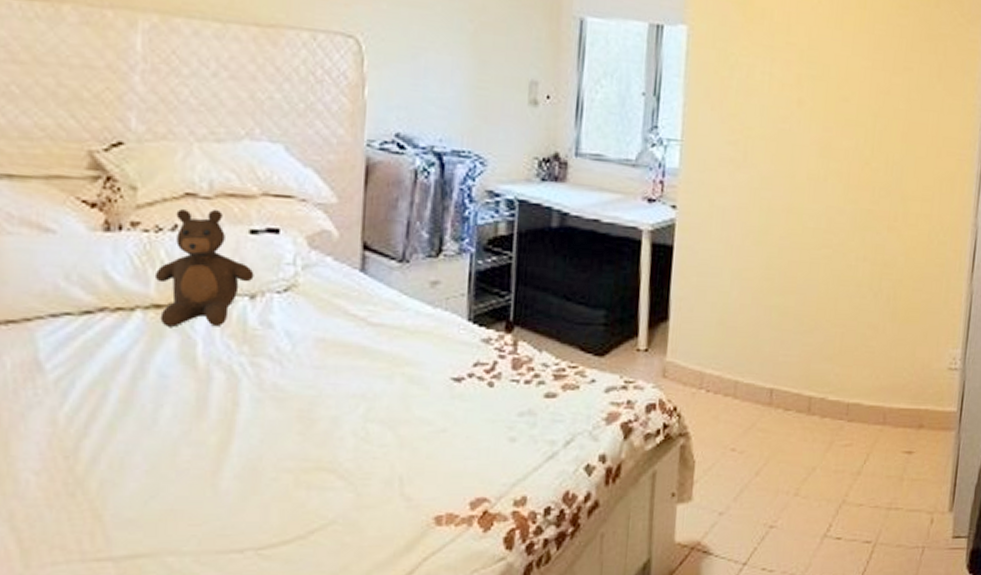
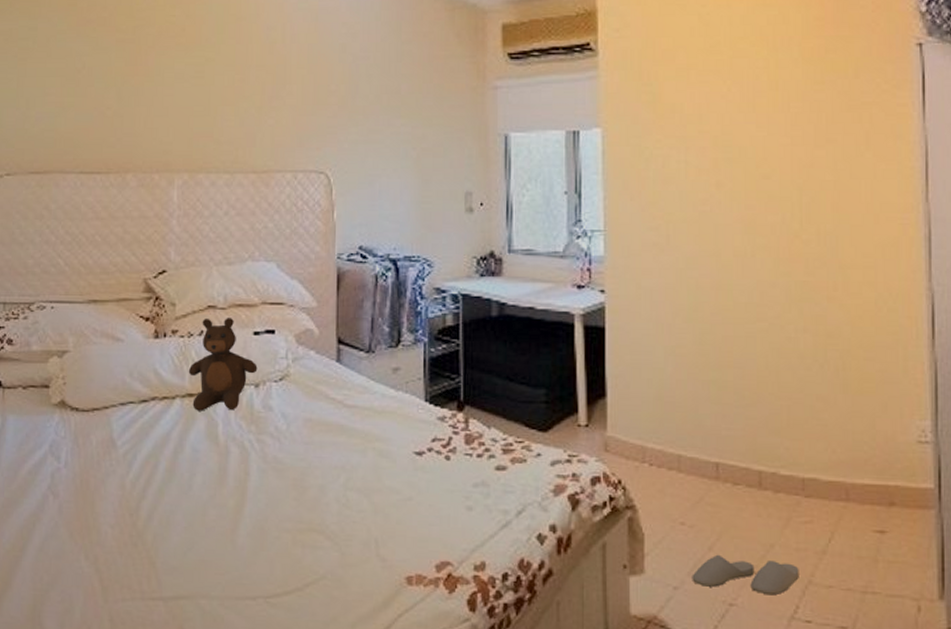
slippers: none [737,479,836,516] -> present [692,554,799,596]

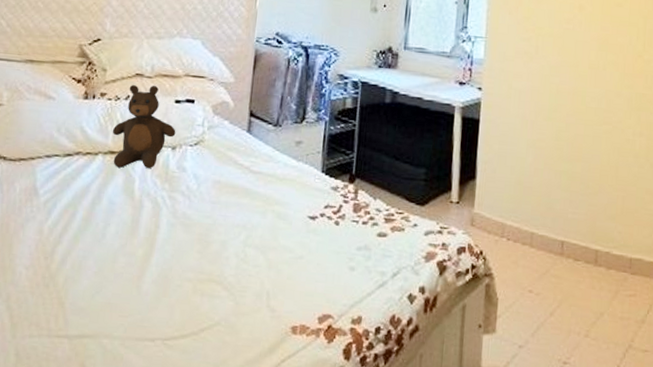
slippers: present [692,554,799,596] -> none [534,319,622,357]

